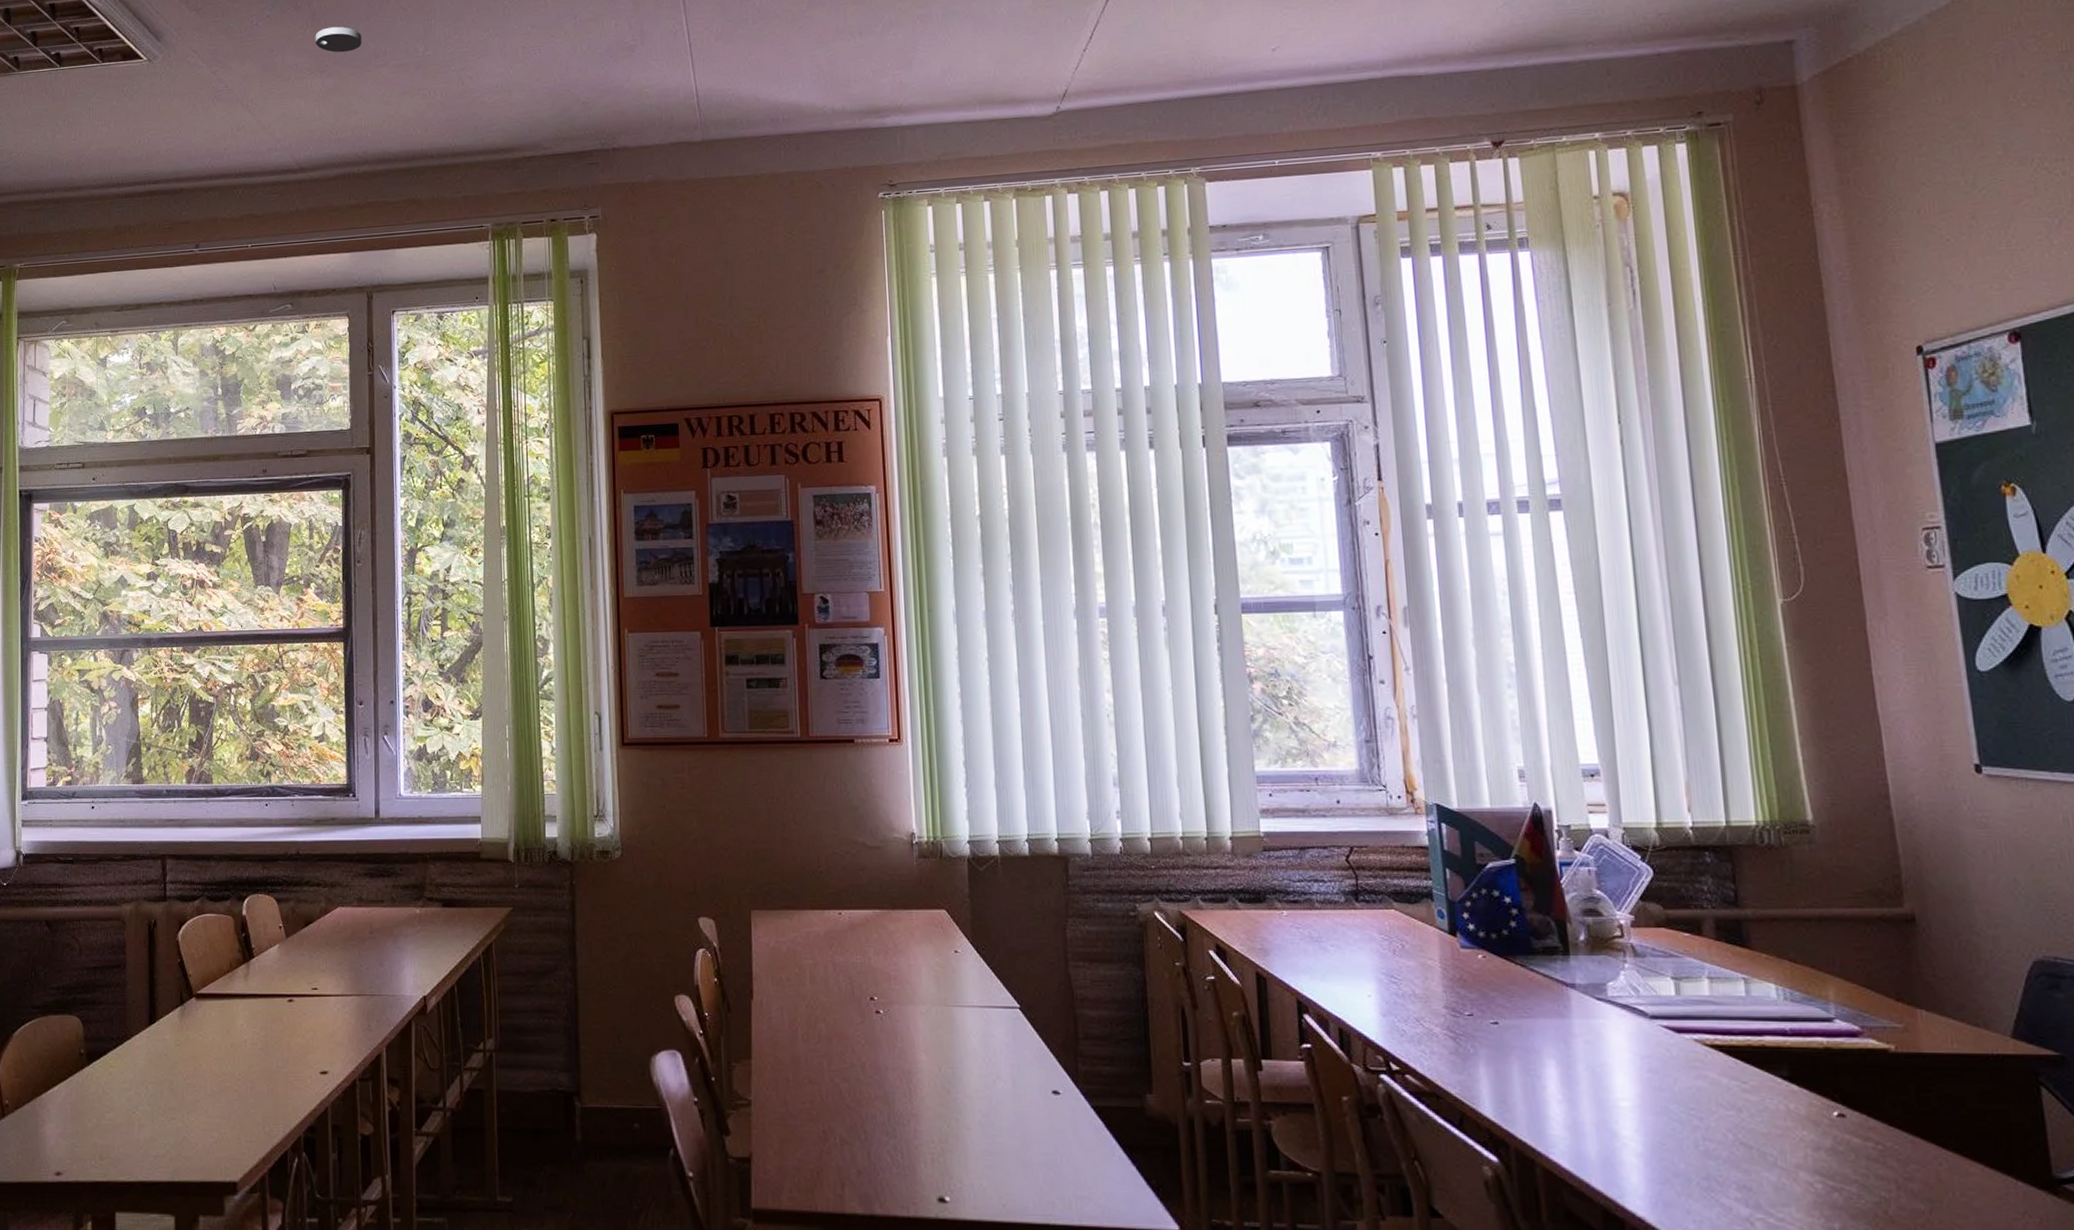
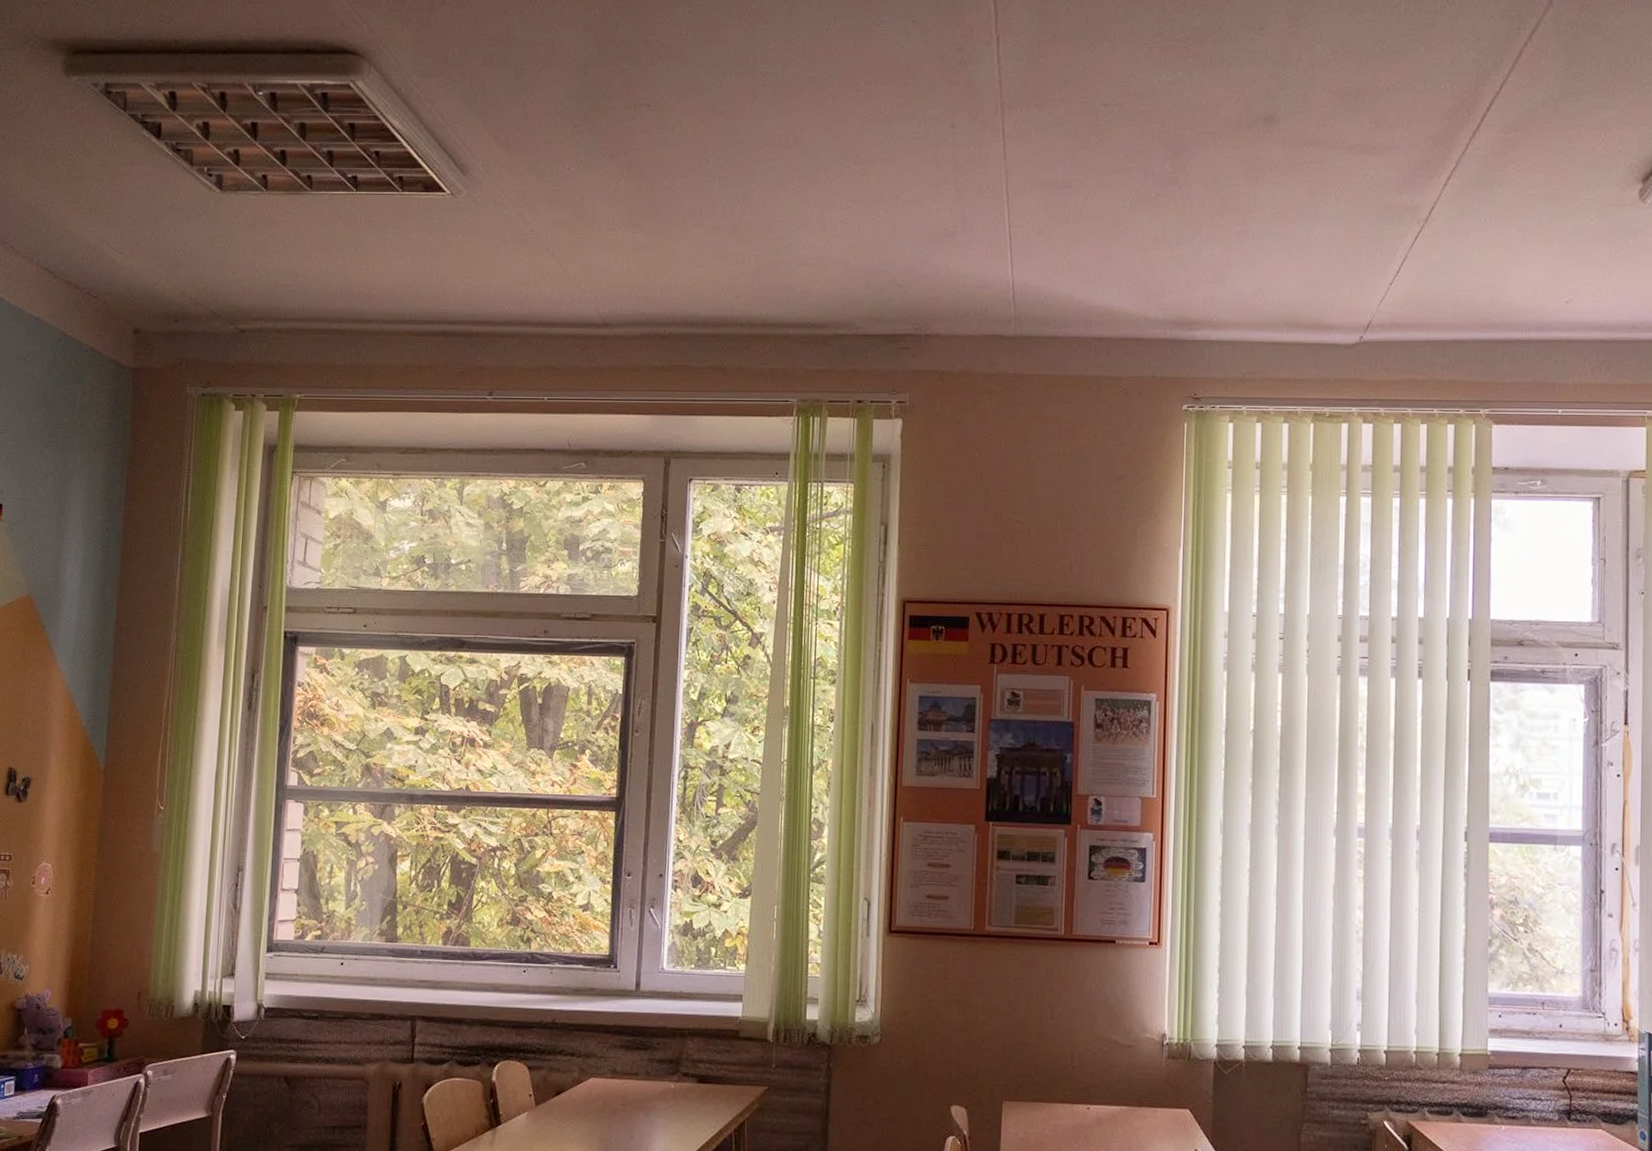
smoke detector: present [315,26,362,53] -> none [629,180,678,208]

